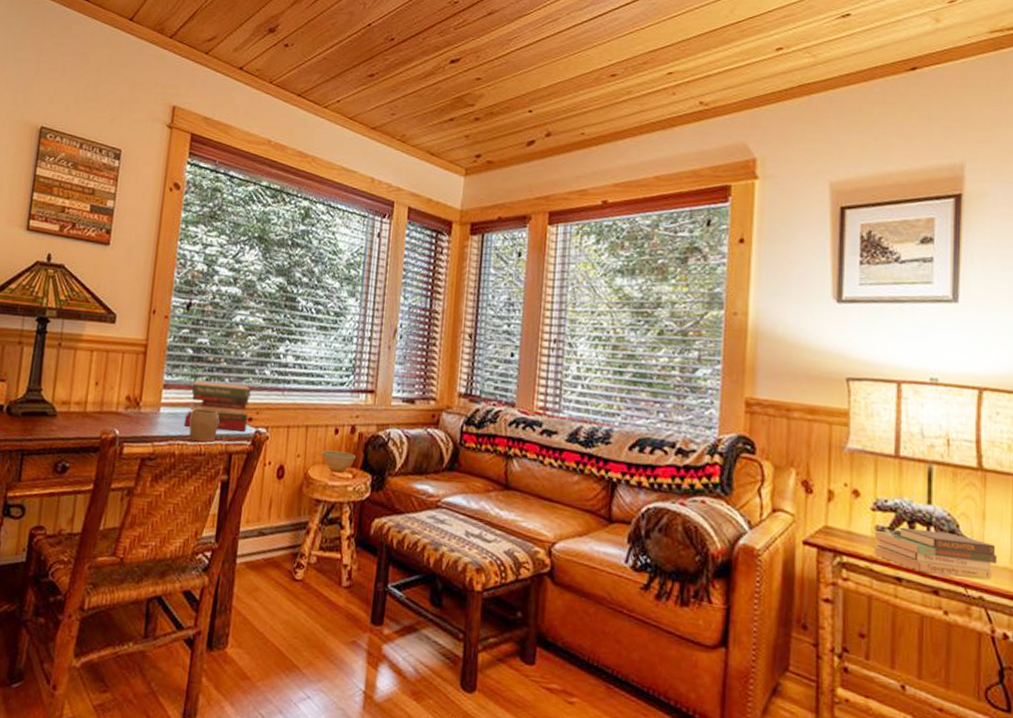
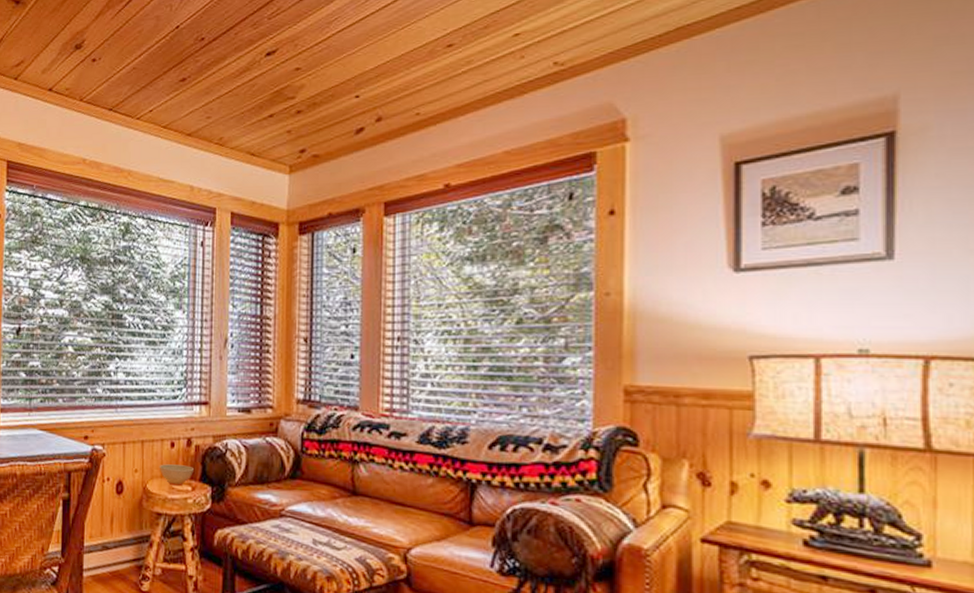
books: present [183,381,251,432] -> none [22,403,85,450]
mug: present [189,408,219,442] -> none [28,430,55,461]
books: present [873,527,998,579] -> none [789,519,955,576]

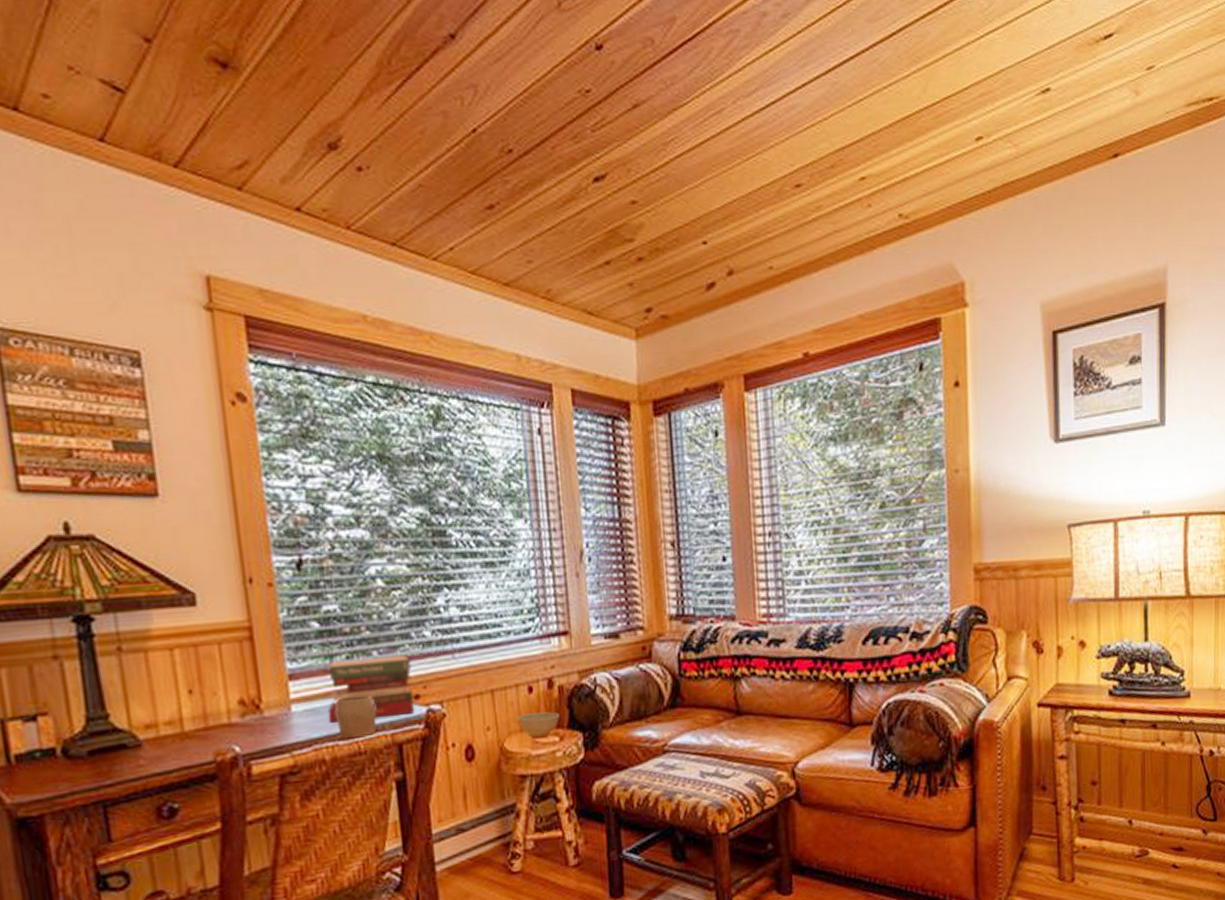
books: none [22,403,85,450] -> present [327,655,415,723]
mug: none [28,430,55,461] -> present [335,695,377,738]

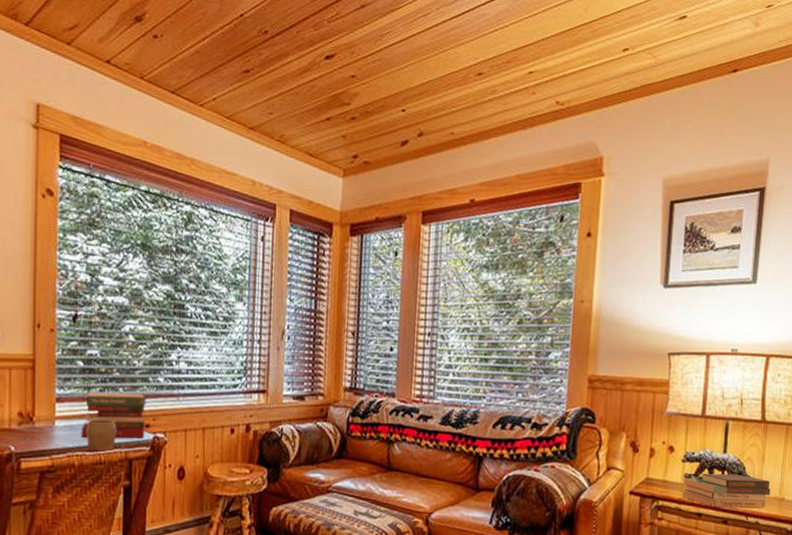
bowl: present [516,711,559,740] -> none [219,449,252,470]
books: none [1099,665,1204,710] -> present [681,473,771,508]

